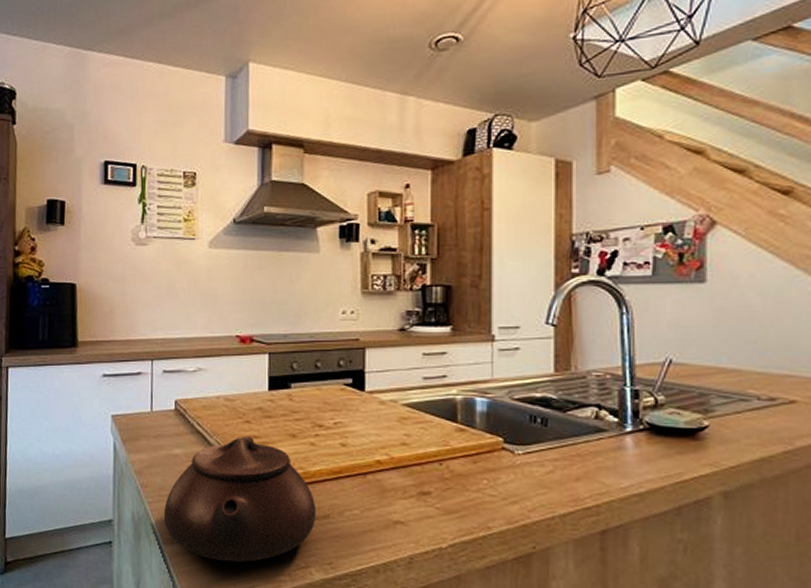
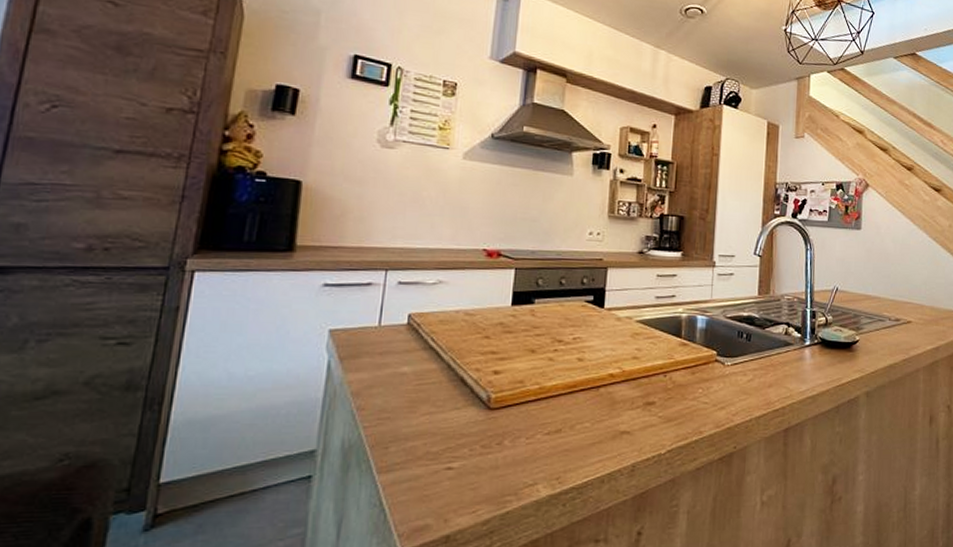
teapot: present [163,435,317,562] -> none [380,351,549,487]

